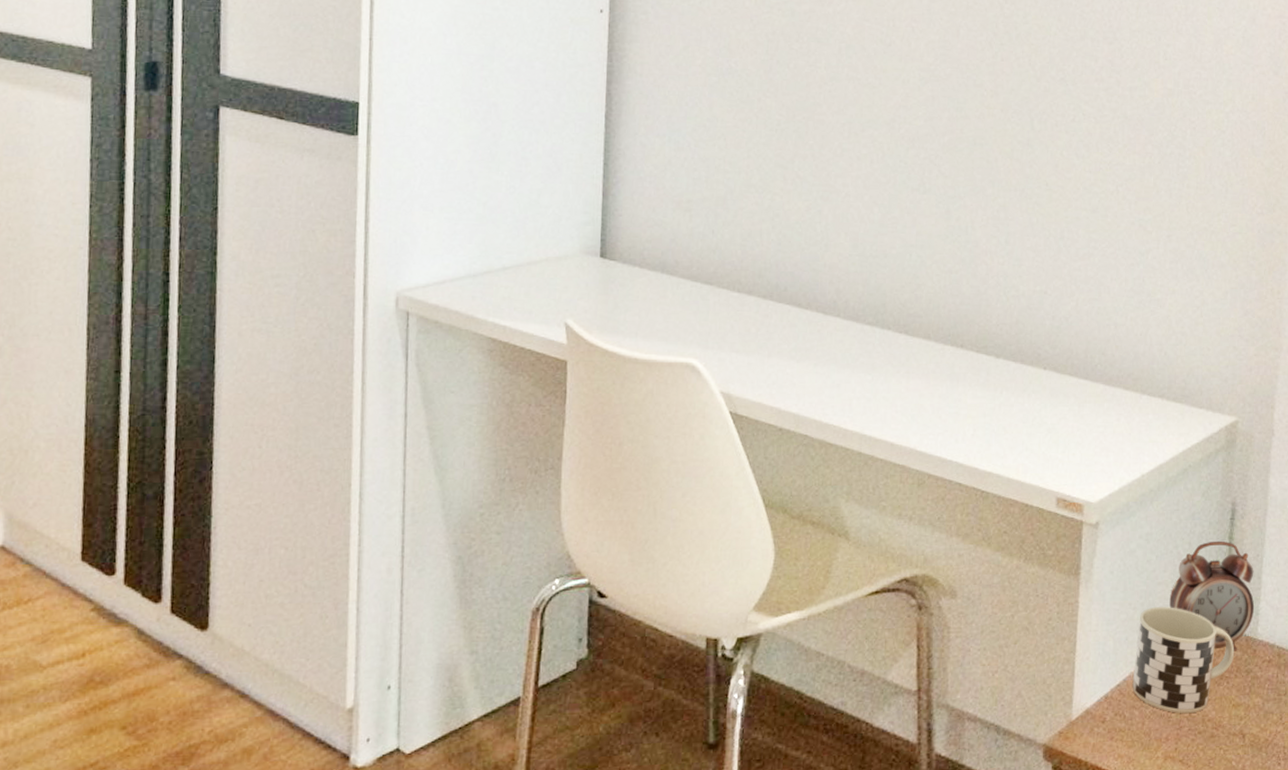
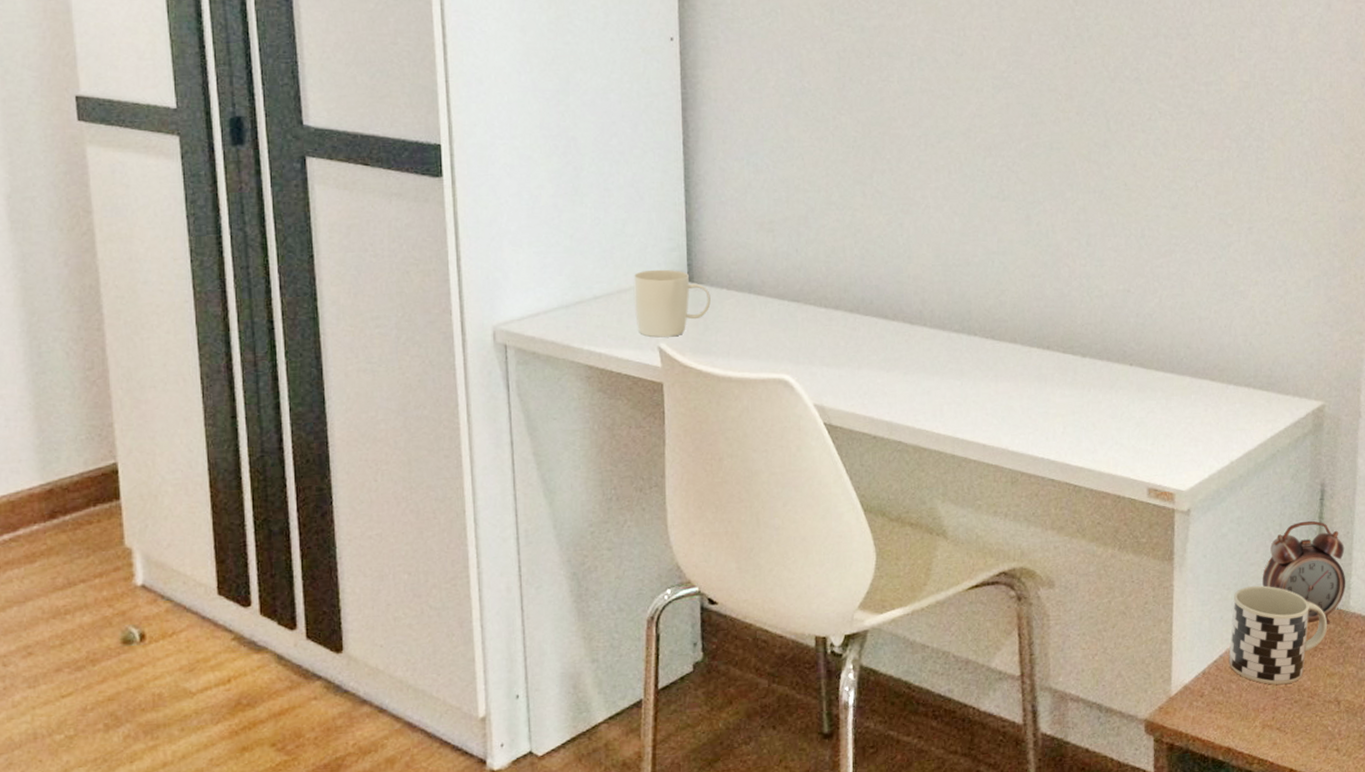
mug: none [543,243,622,313] -> present [633,269,711,338]

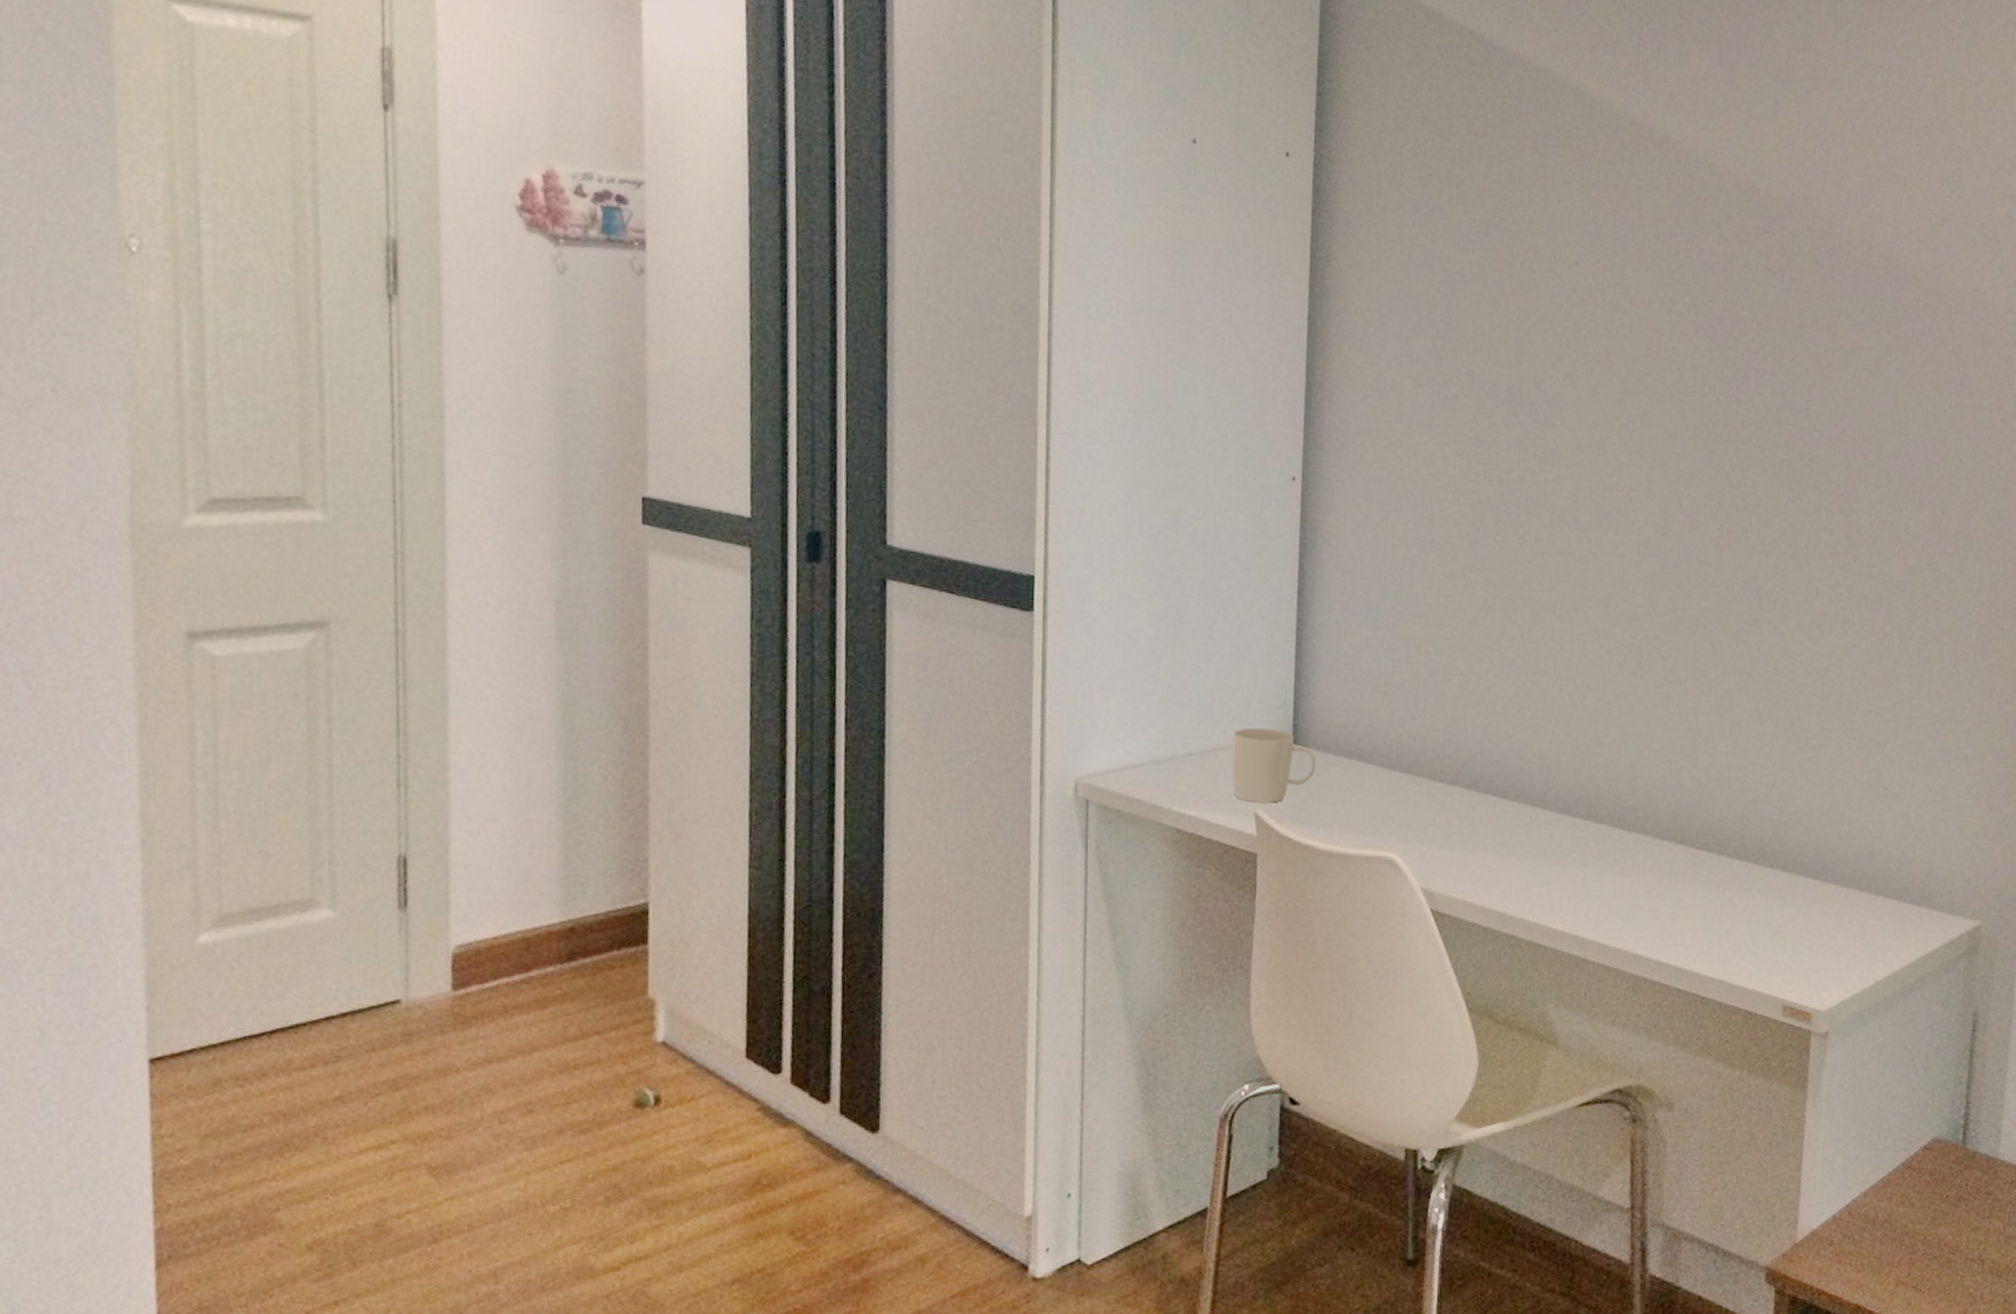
cup: present [1228,585,1328,685] -> none [1862,1123,1974,1237]
alarm clock: present [1262,520,1346,624] -> none [1904,1053,1997,1172]

